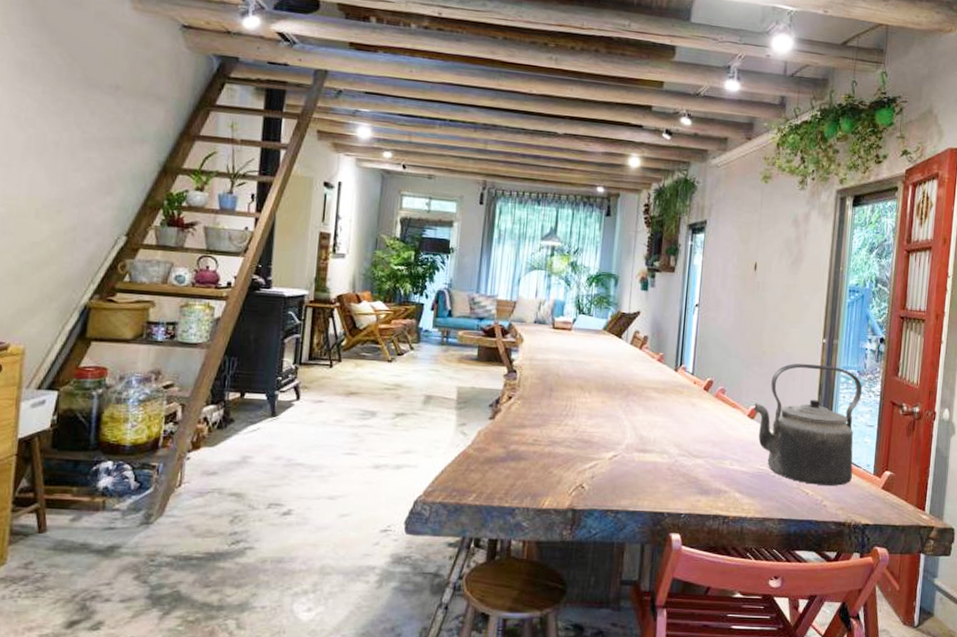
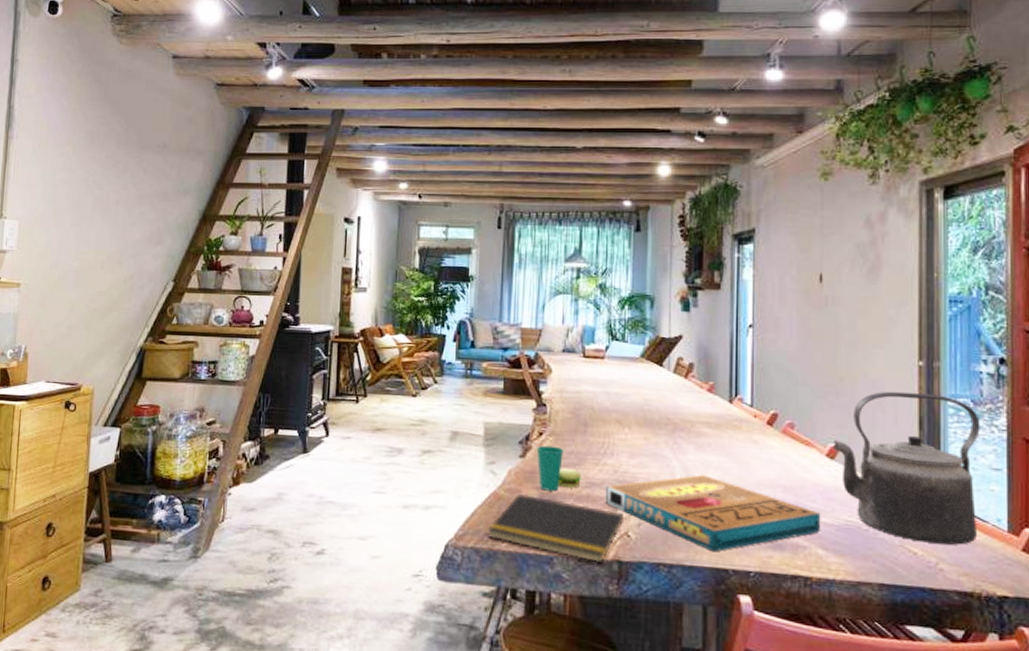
notepad: none [455,452,580,511] -> present [487,493,625,562]
cup: none [505,408,545,450] -> present [536,445,582,491]
pizza box: none [565,432,740,499] -> present [606,474,821,552]

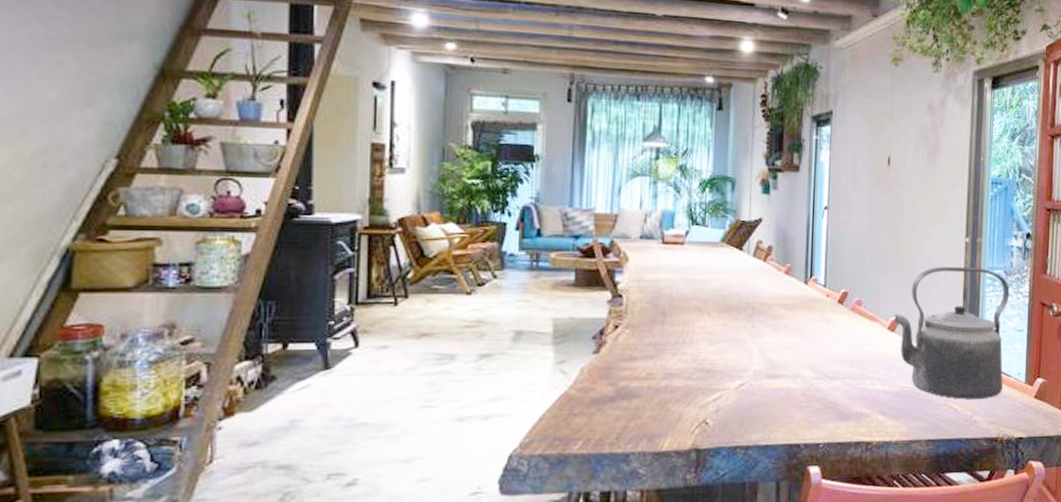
notepad: present [487,493,625,562] -> none [556,391,703,454]
cup: present [536,445,582,491] -> none [612,339,660,386]
pizza box: present [606,474,821,552] -> none [685,355,882,429]

